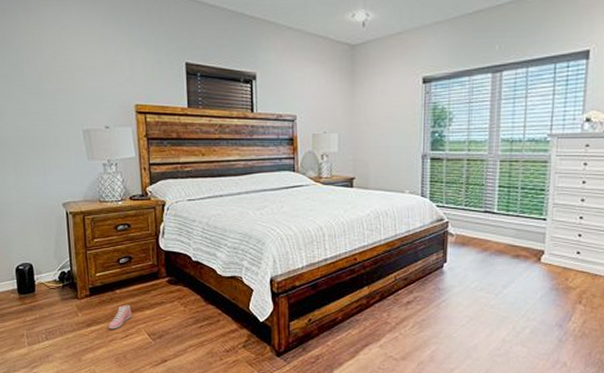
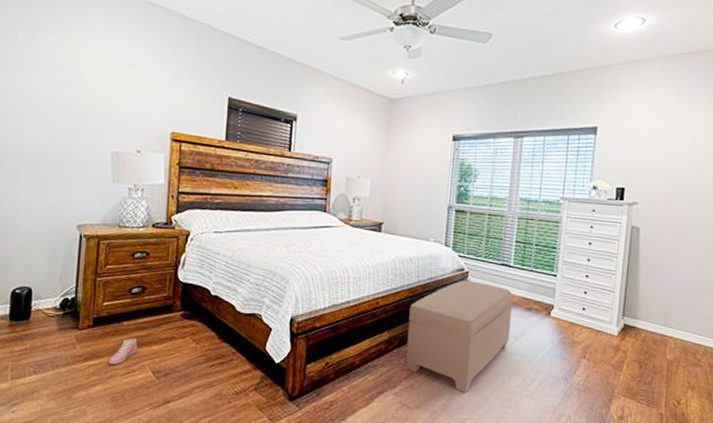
ottoman: none [388,231,498,344] -> present [405,280,513,393]

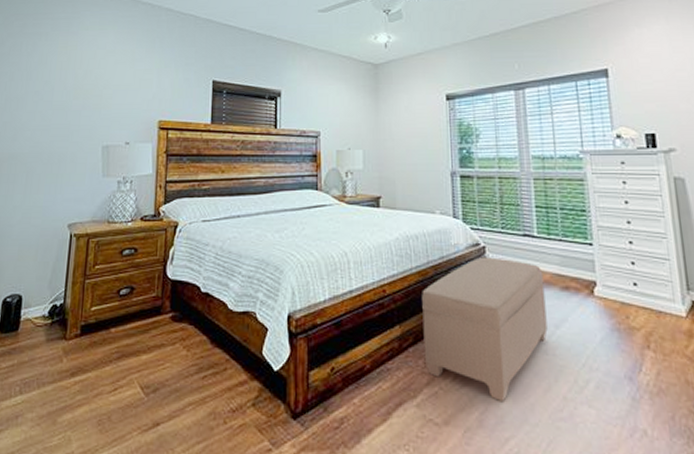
sneaker: present [108,338,138,365] -> none [95,347,126,380]

